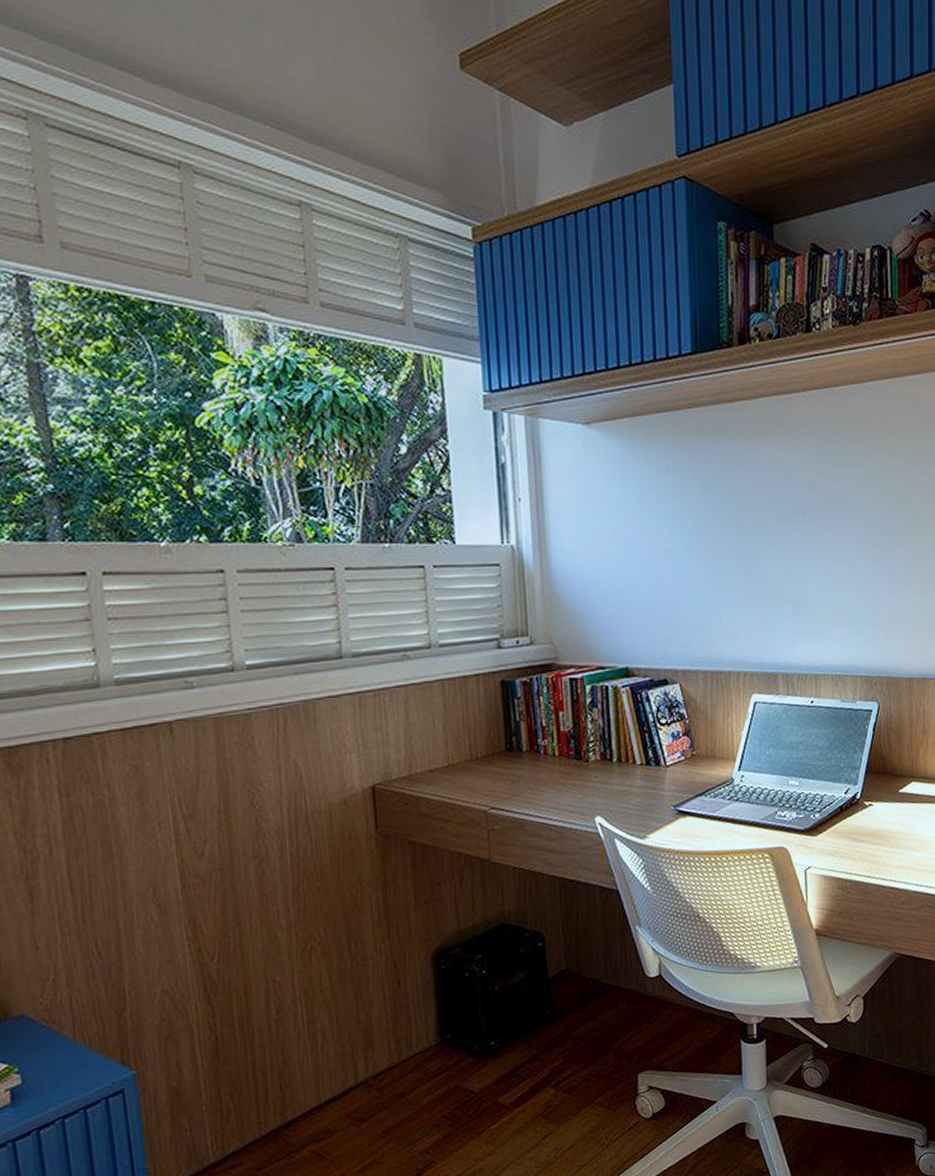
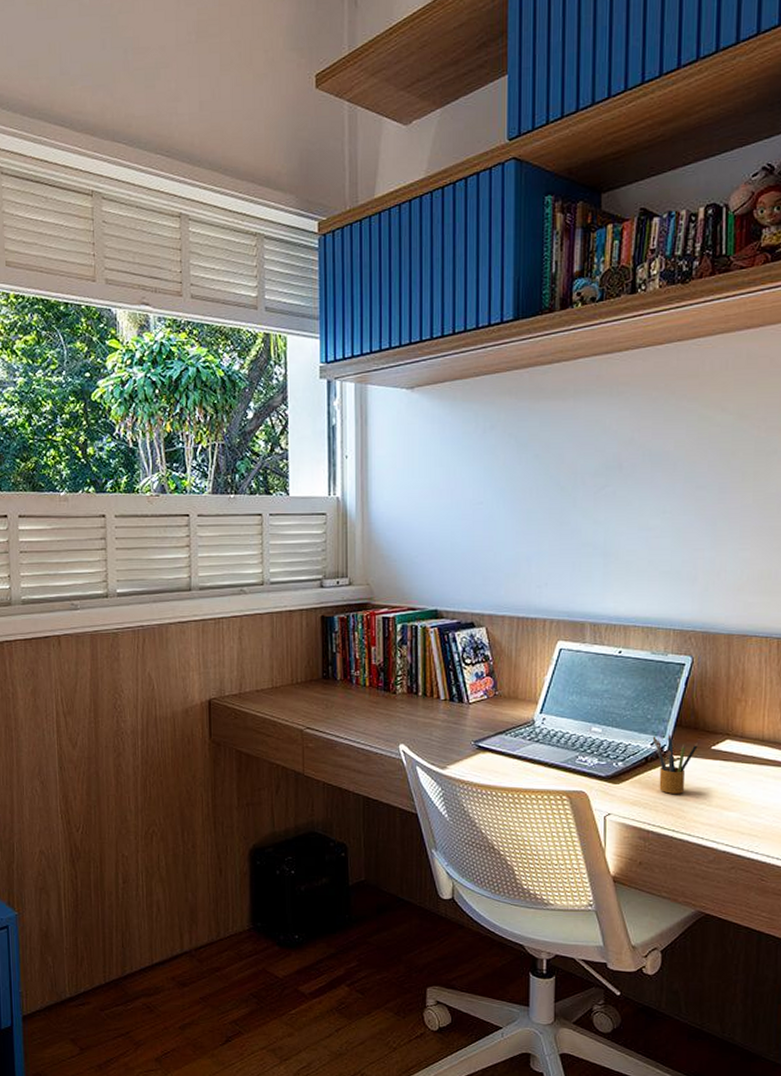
pencil box: none [846,781,888,841] -> present [652,734,699,794]

